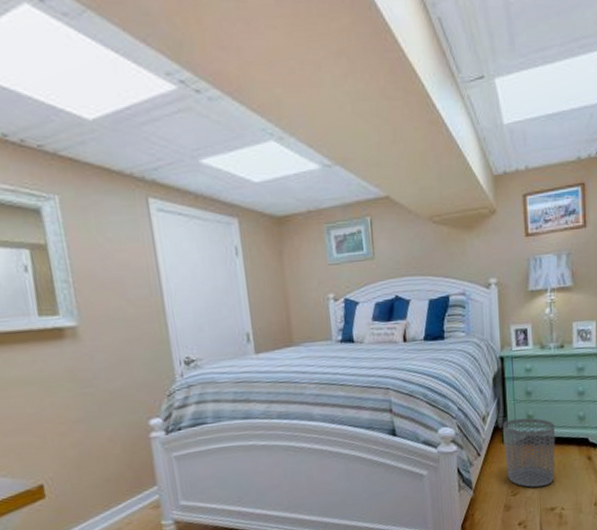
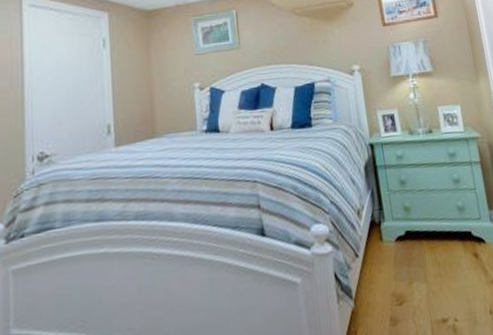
waste bin: present [503,417,555,488] -> none [379,210,442,294]

